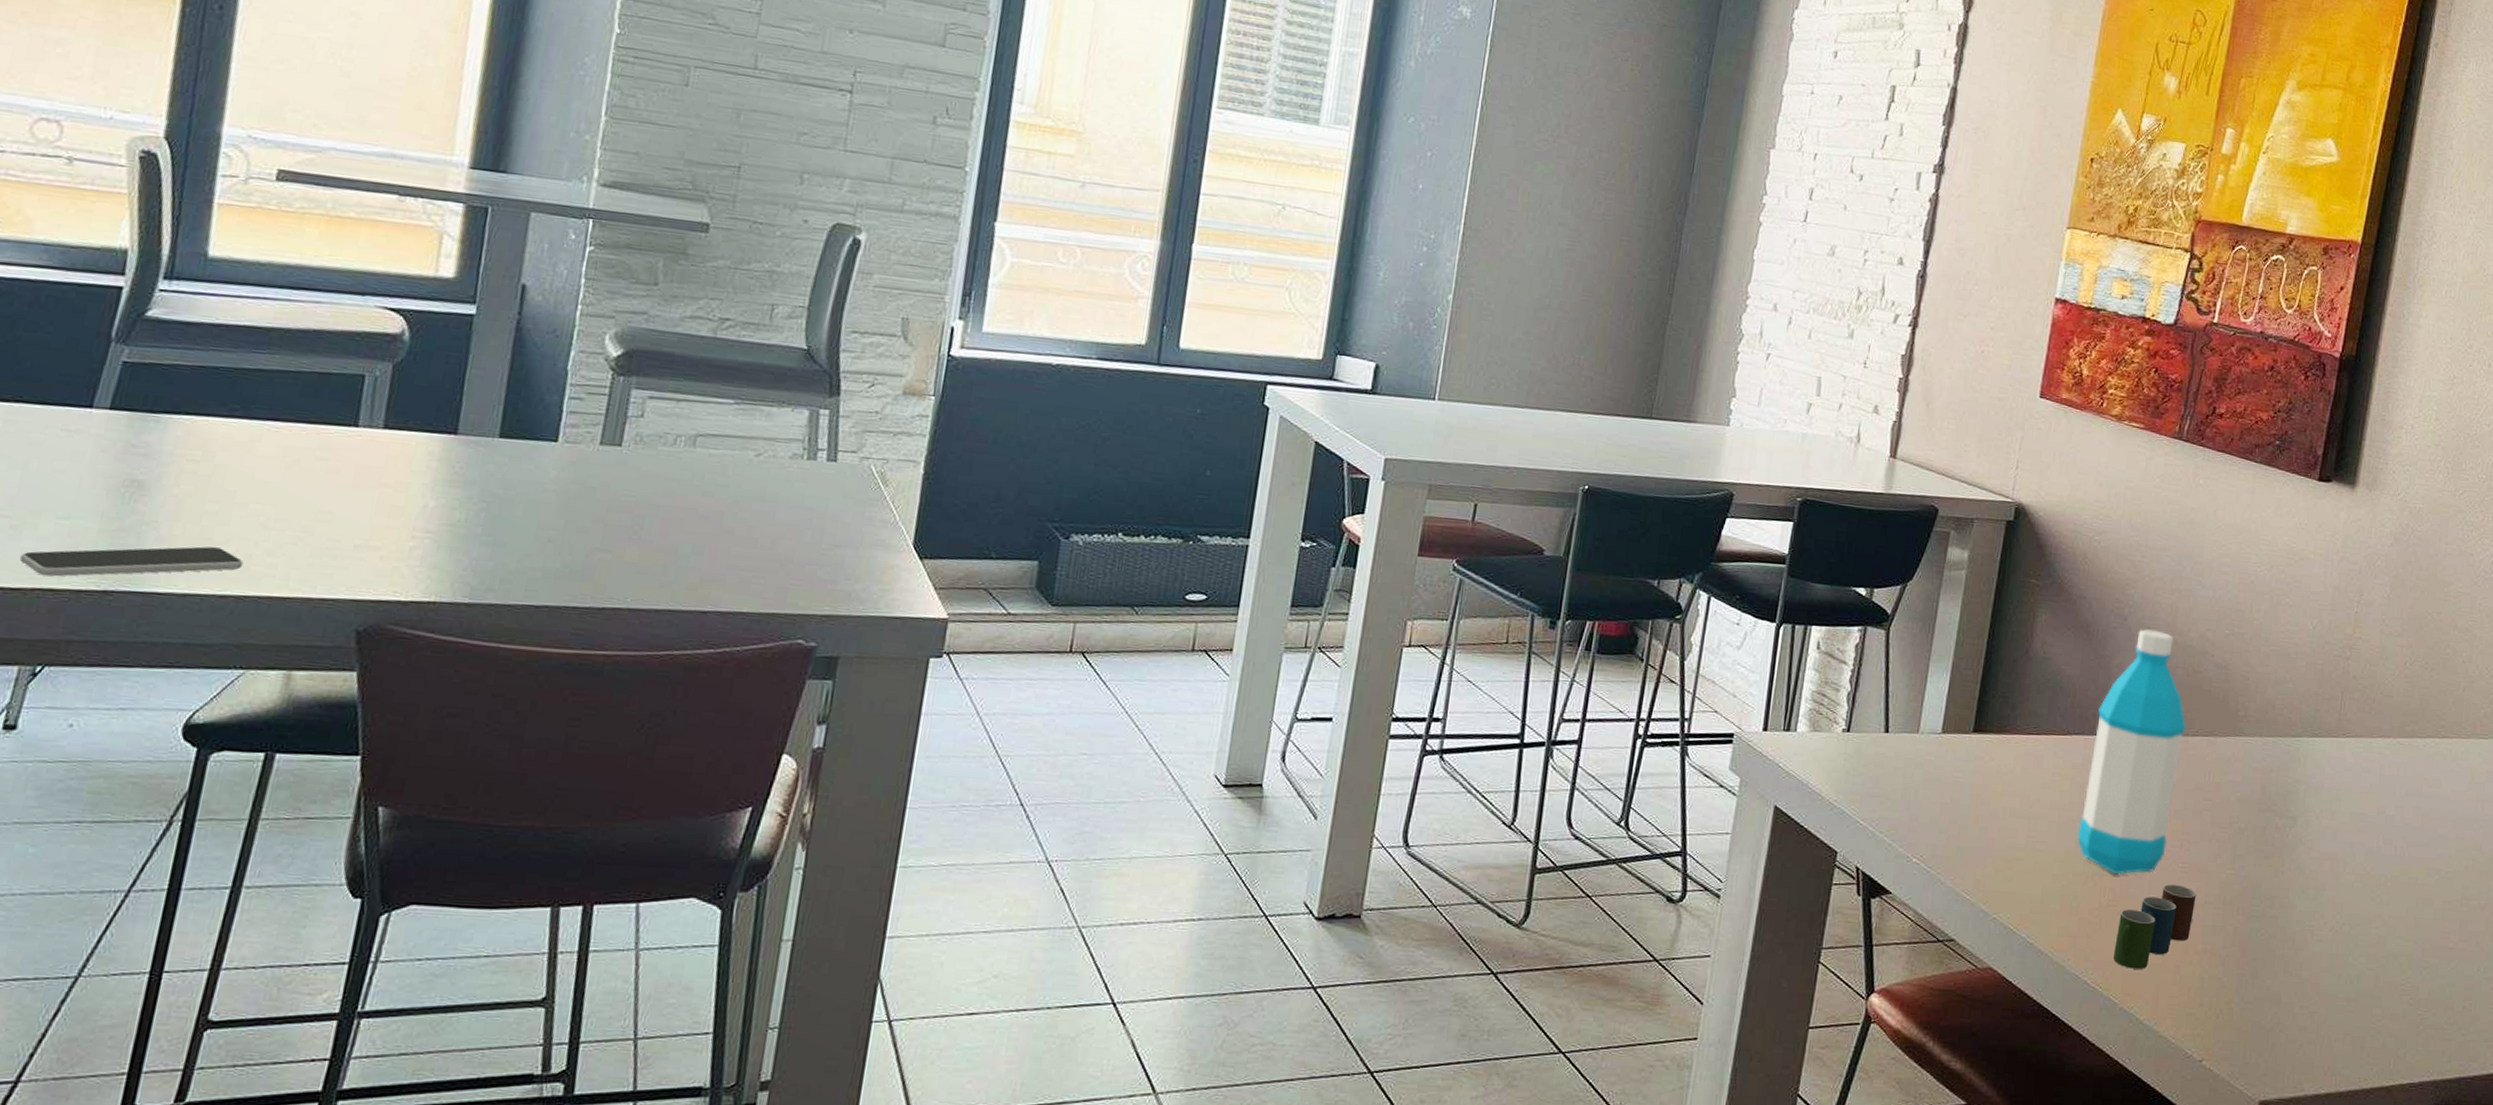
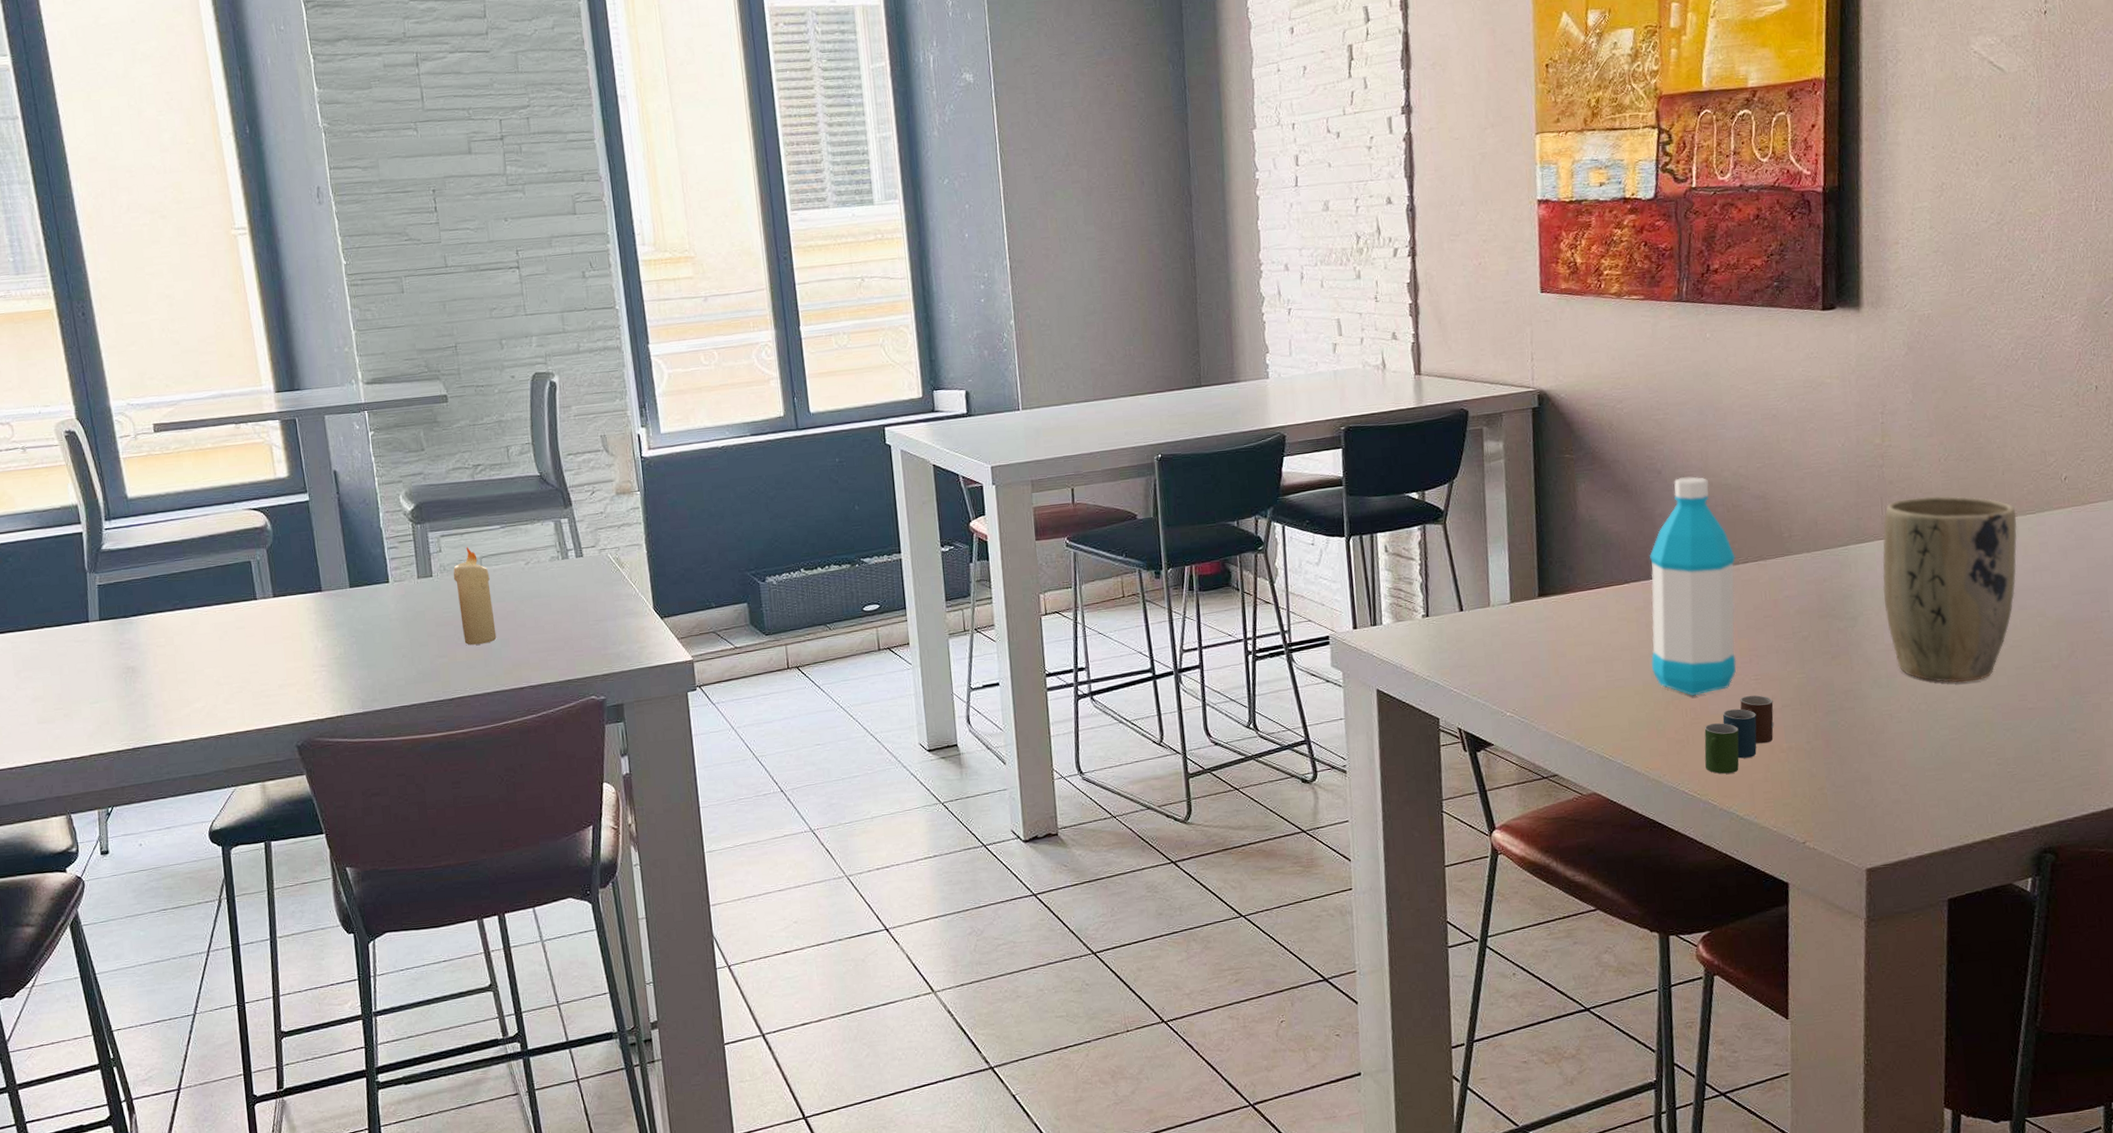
smartphone: present [19,546,244,577] -> none [76,704,213,746]
candle: none [641,418,702,546] -> present [453,547,497,645]
plant pot: none [2326,698,2470,909] -> present [1882,496,2017,683]

